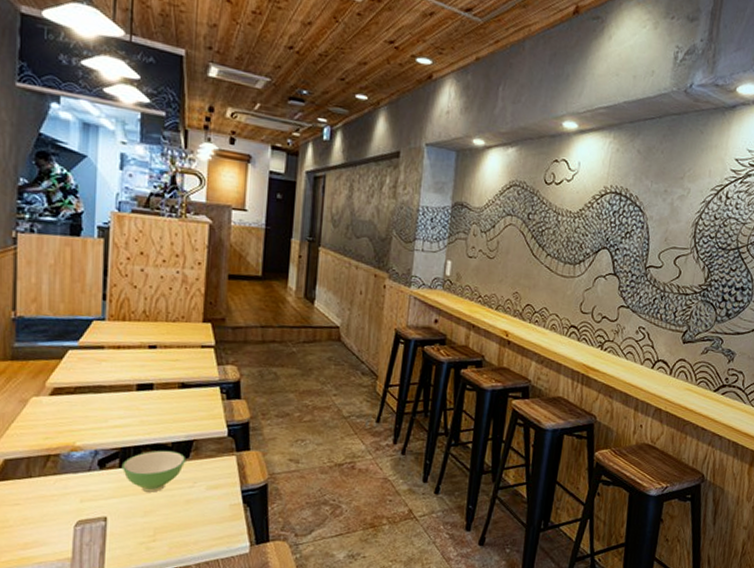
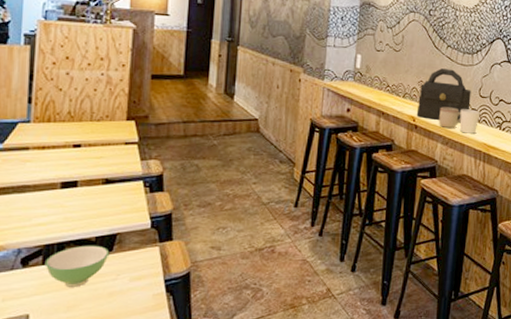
handbag: none [509,279,572,341] -> present [416,68,471,123]
mug: none [534,321,559,347] -> present [439,107,461,129]
dixie cup: none [557,325,581,353] -> present [459,109,481,134]

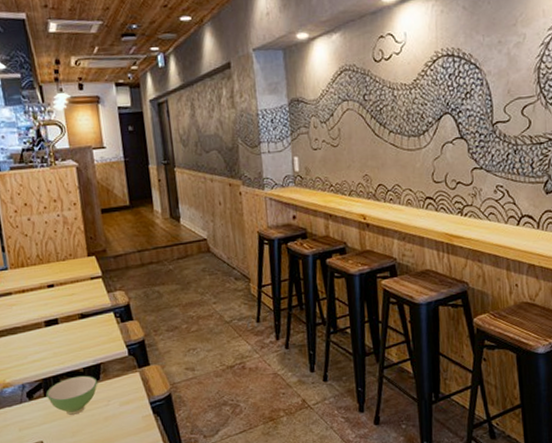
handbag: present [416,68,471,123] -> none [366,156,424,215]
mug: present [439,107,461,129] -> none [391,198,416,223]
dixie cup: present [459,109,481,134] -> none [414,197,437,225]

